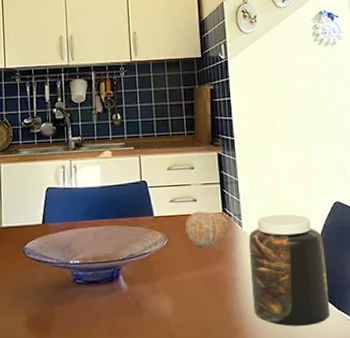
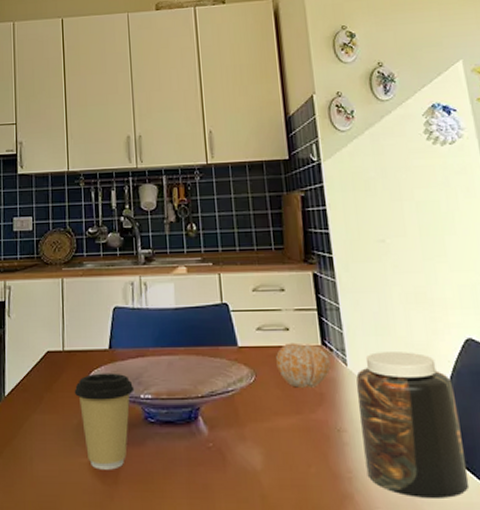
coffee cup: none [11,243,65,325] -> present [74,373,135,470]

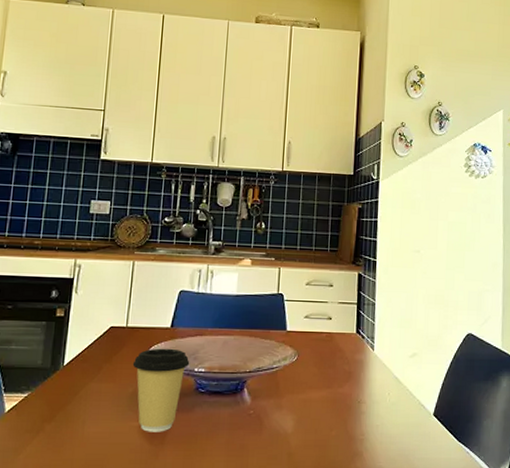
fruit: present [275,342,331,388] -> none [316,330,361,367]
jar: present [356,352,470,500] -> none [376,341,452,456]

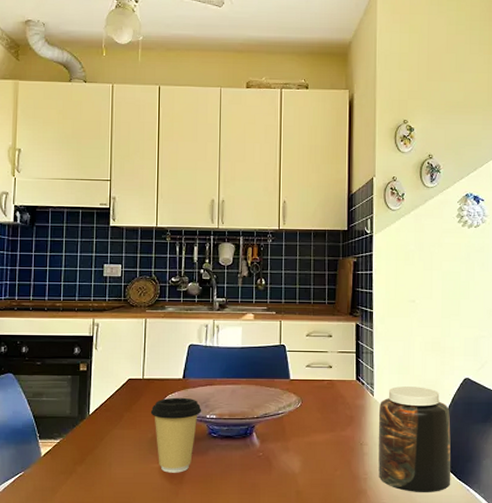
jar: none [376,341,452,456] -> present [378,386,451,493]

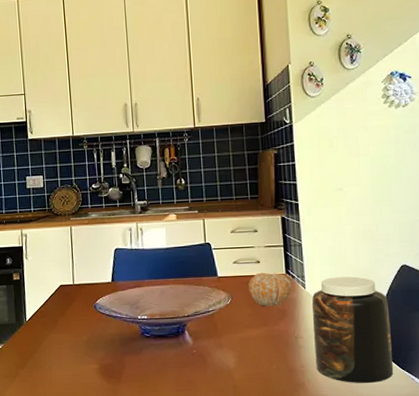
coffee cup: present [150,397,202,473] -> none [83,300,133,373]
fruit: none [318,377,361,412] -> present [248,272,292,307]

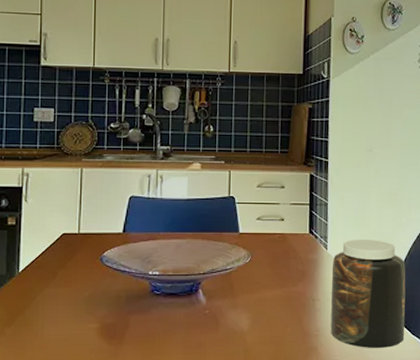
fruit: present [248,272,292,307] -> none [269,231,314,267]

